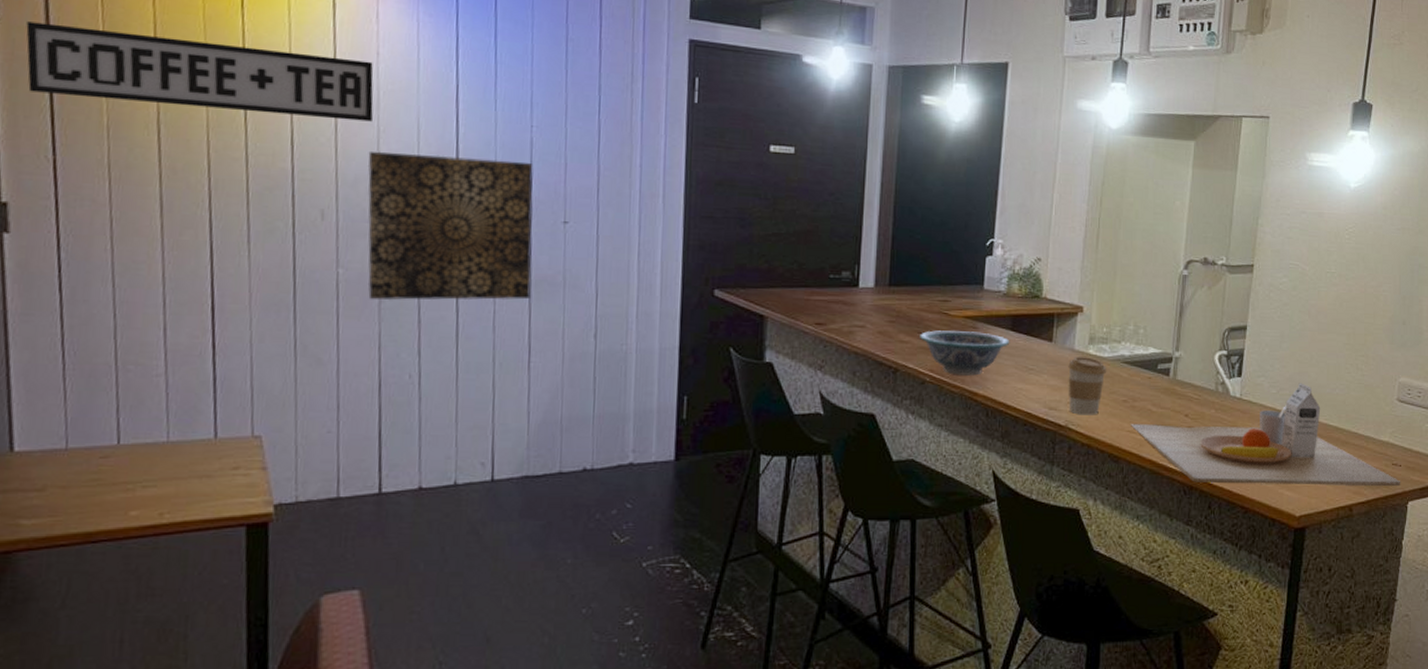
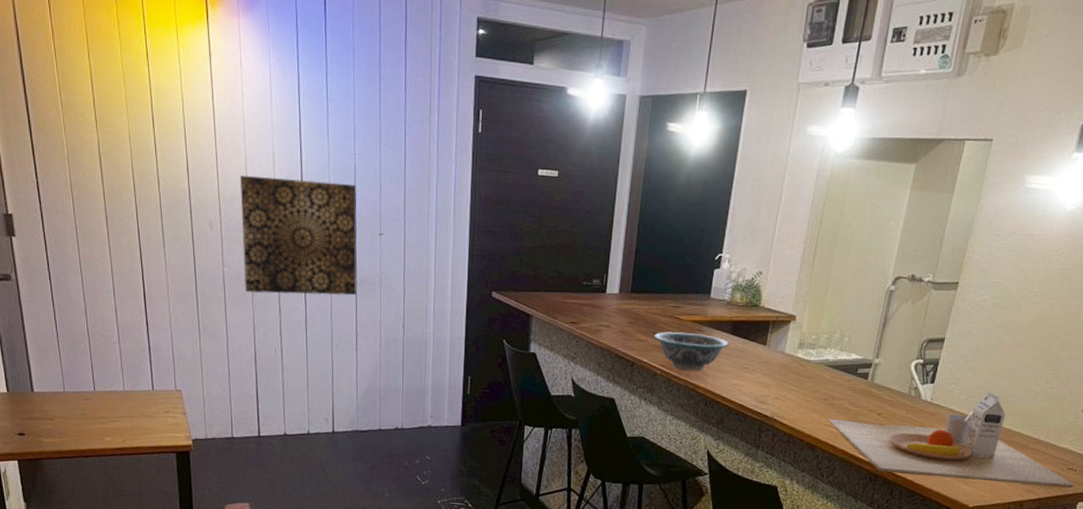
sign: present [26,21,374,122] -> none [10,74,241,151]
coffee cup: present [1068,357,1107,415] -> none [775,359,812,410]

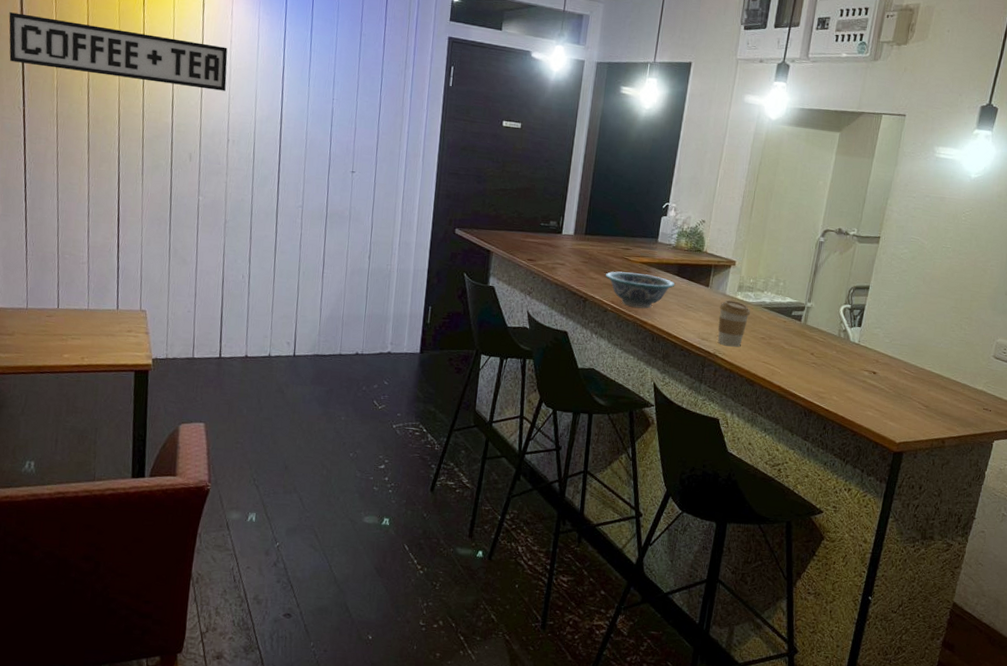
sign: none [10,74,241,151] -> present [8,12,228,91]
wall art: present [239,176,357,296] -> none [218,113,333,227]
coffee cup: none [775,359,812,410] -> present [717,300,751,347]
cutting board: present [828,391,1074,489] -> none [766,336,990,428]

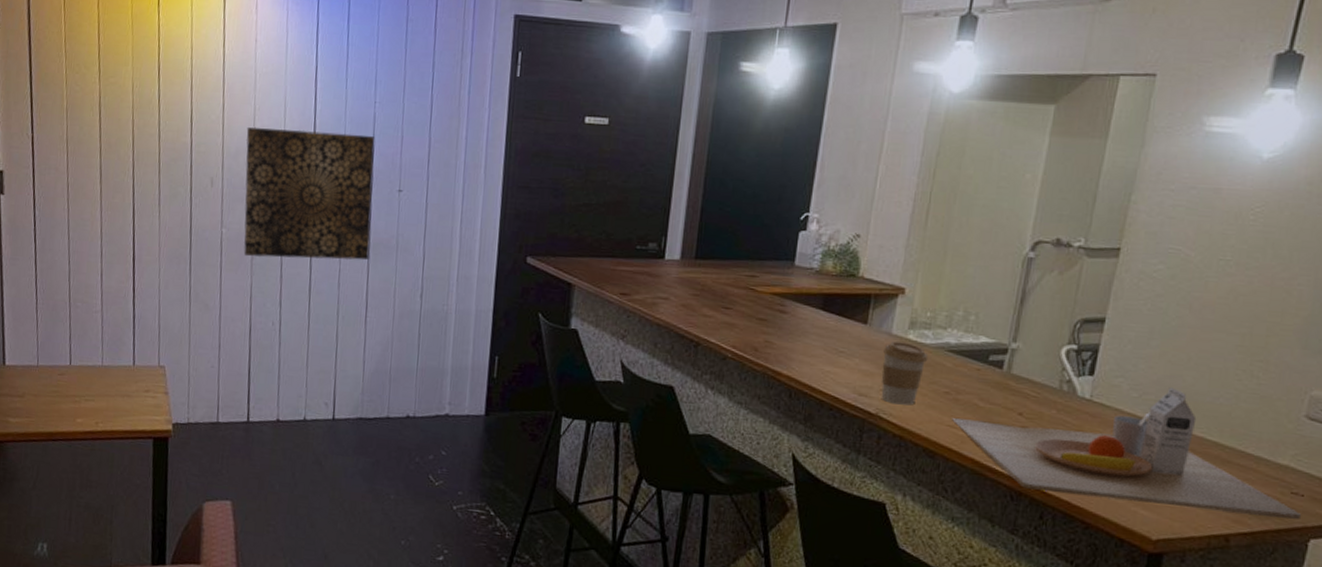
sign: present [8,12,228,91] -> none [16,26,252,101]
wall art: none [218,113,333,227] -> present [243,127,376,260]
bowl: present [606,271,675,309] -> none [724,306,820,355]
cutting board: none [766,336,990,428] -> present [952,387,1302,521]

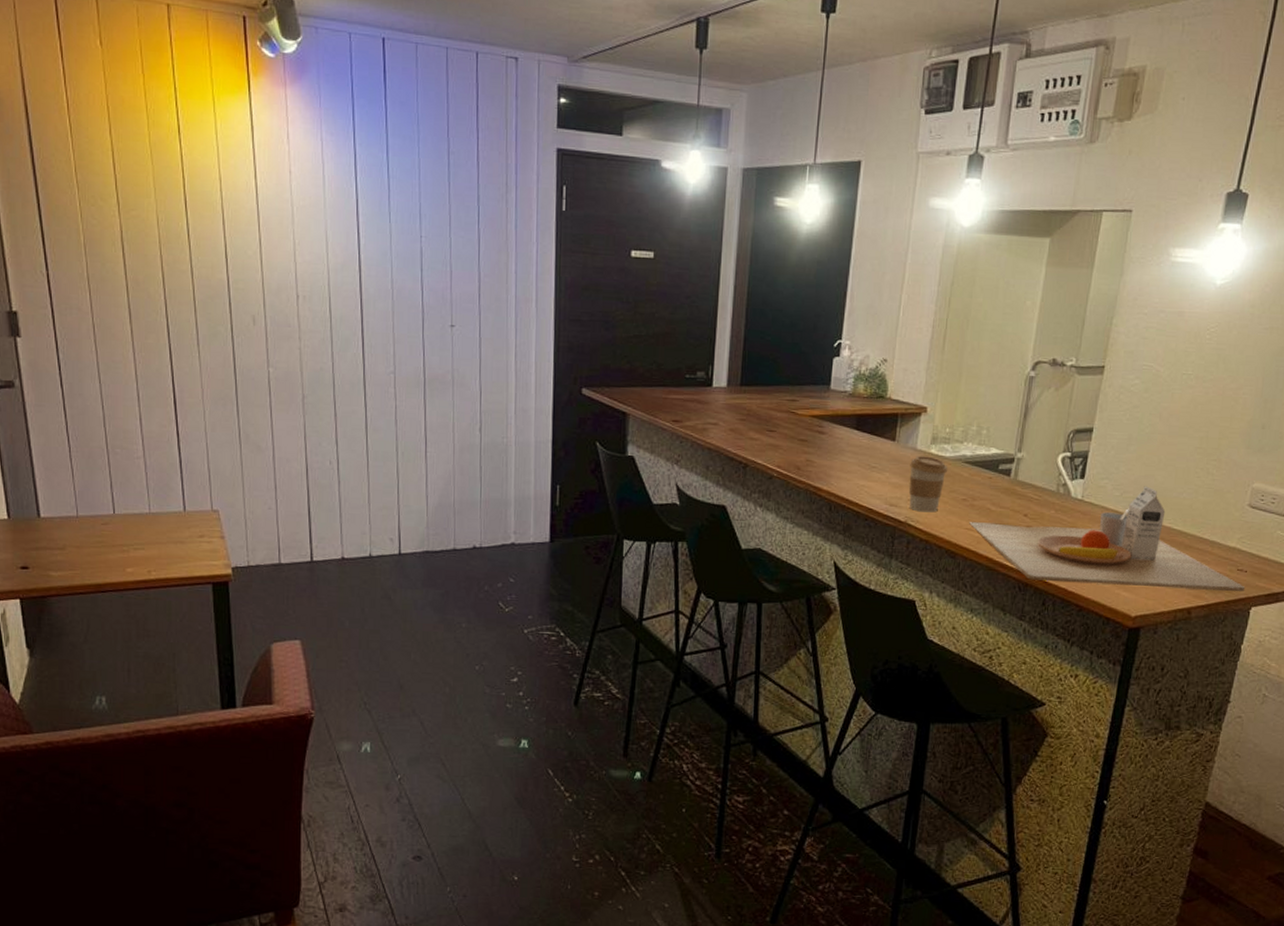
wall art: present [243,127,376,260] -> none [287,263,425,397]

